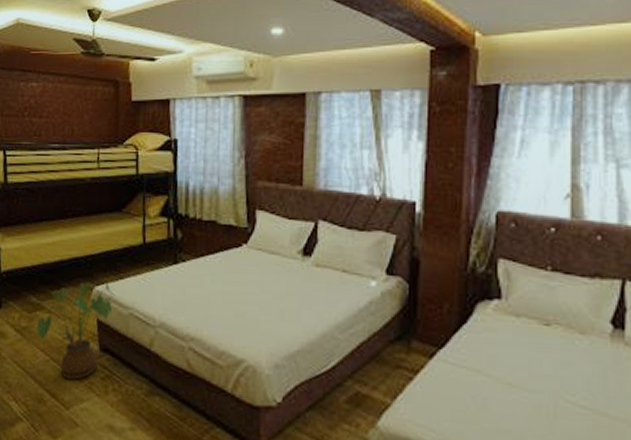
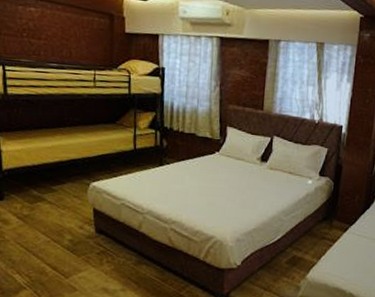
house plant: present [35,282,115,380] -> none [37,179,109,256]

